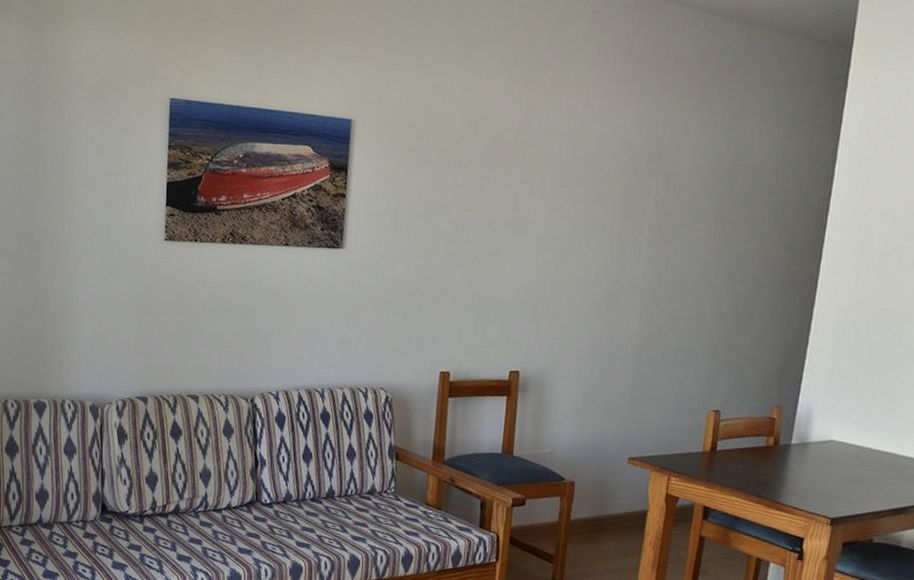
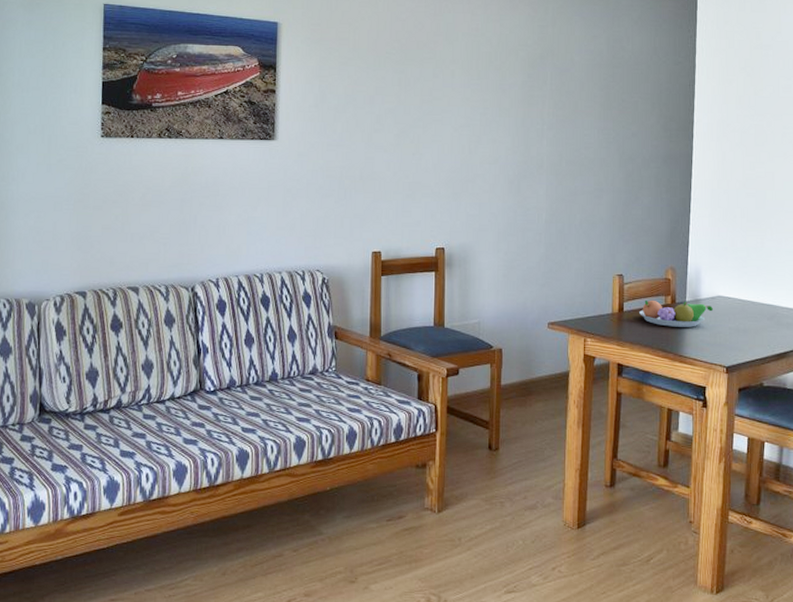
fruit bowl: none [735,439,823,473] -> present [639,299,713,327]

